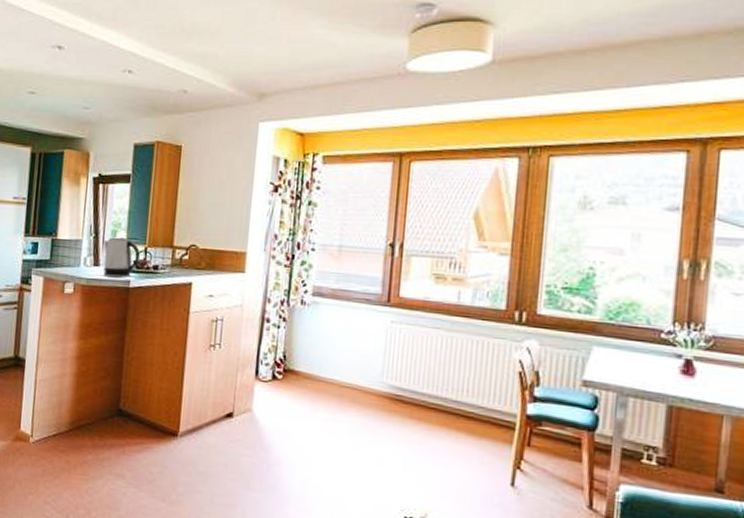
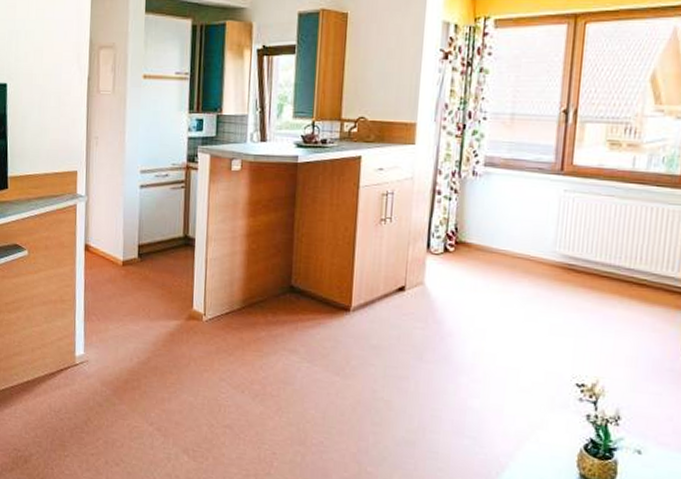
kettle: present [103,237,140,278] -> none [270,111,307,153]

